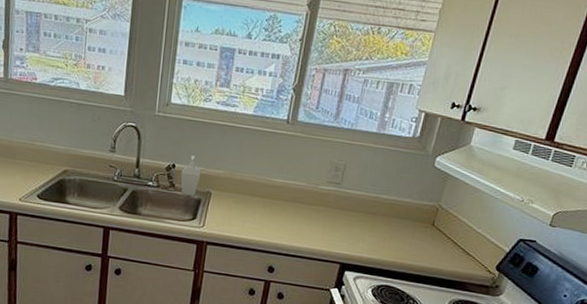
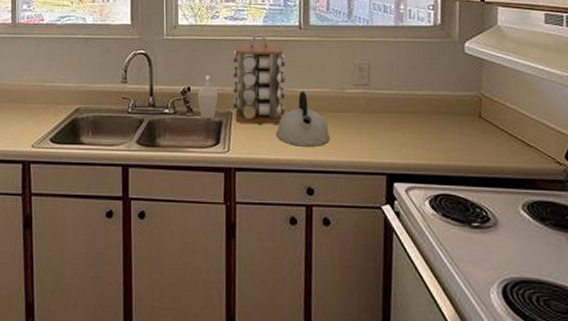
spice rack: none [213,123,270,209] -> present [233,35,286,124]
kettle: none [249,181,297,233] -> present [276,90,330,146]

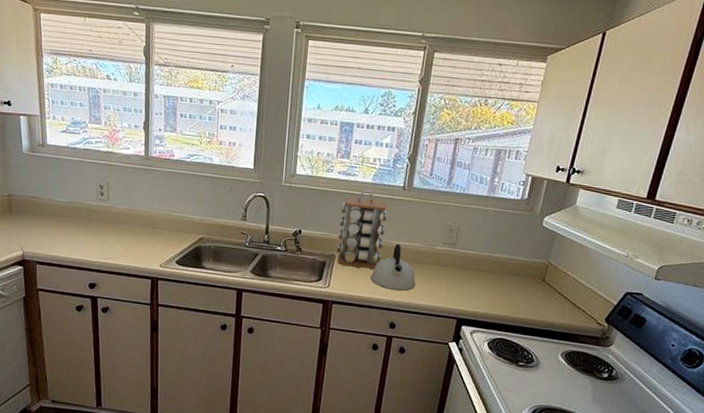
soap bottle: present [197,76,219,119] -> none [306,222,326,259]

